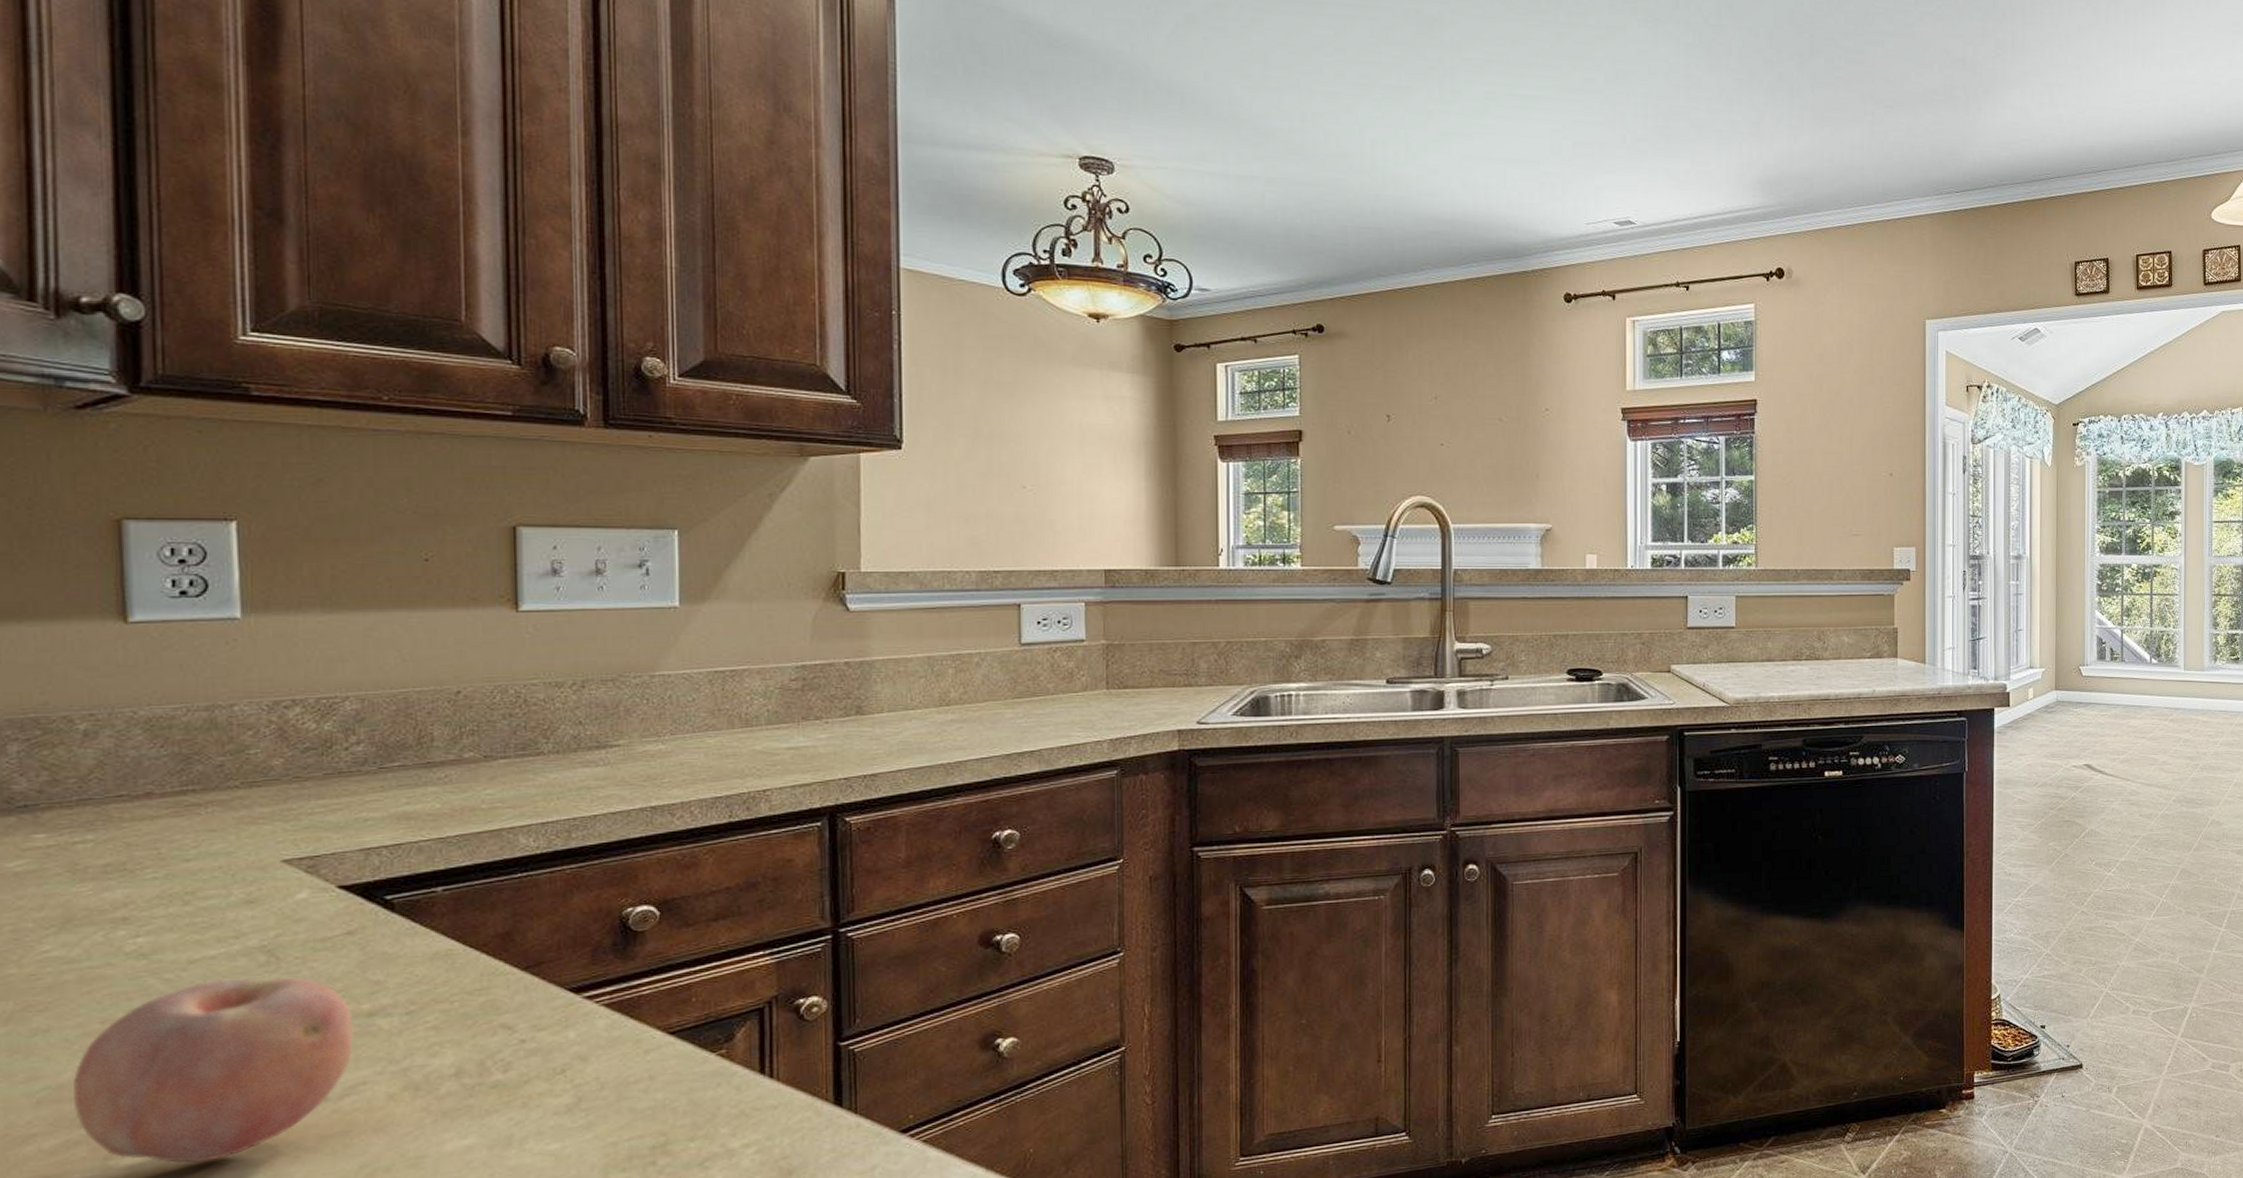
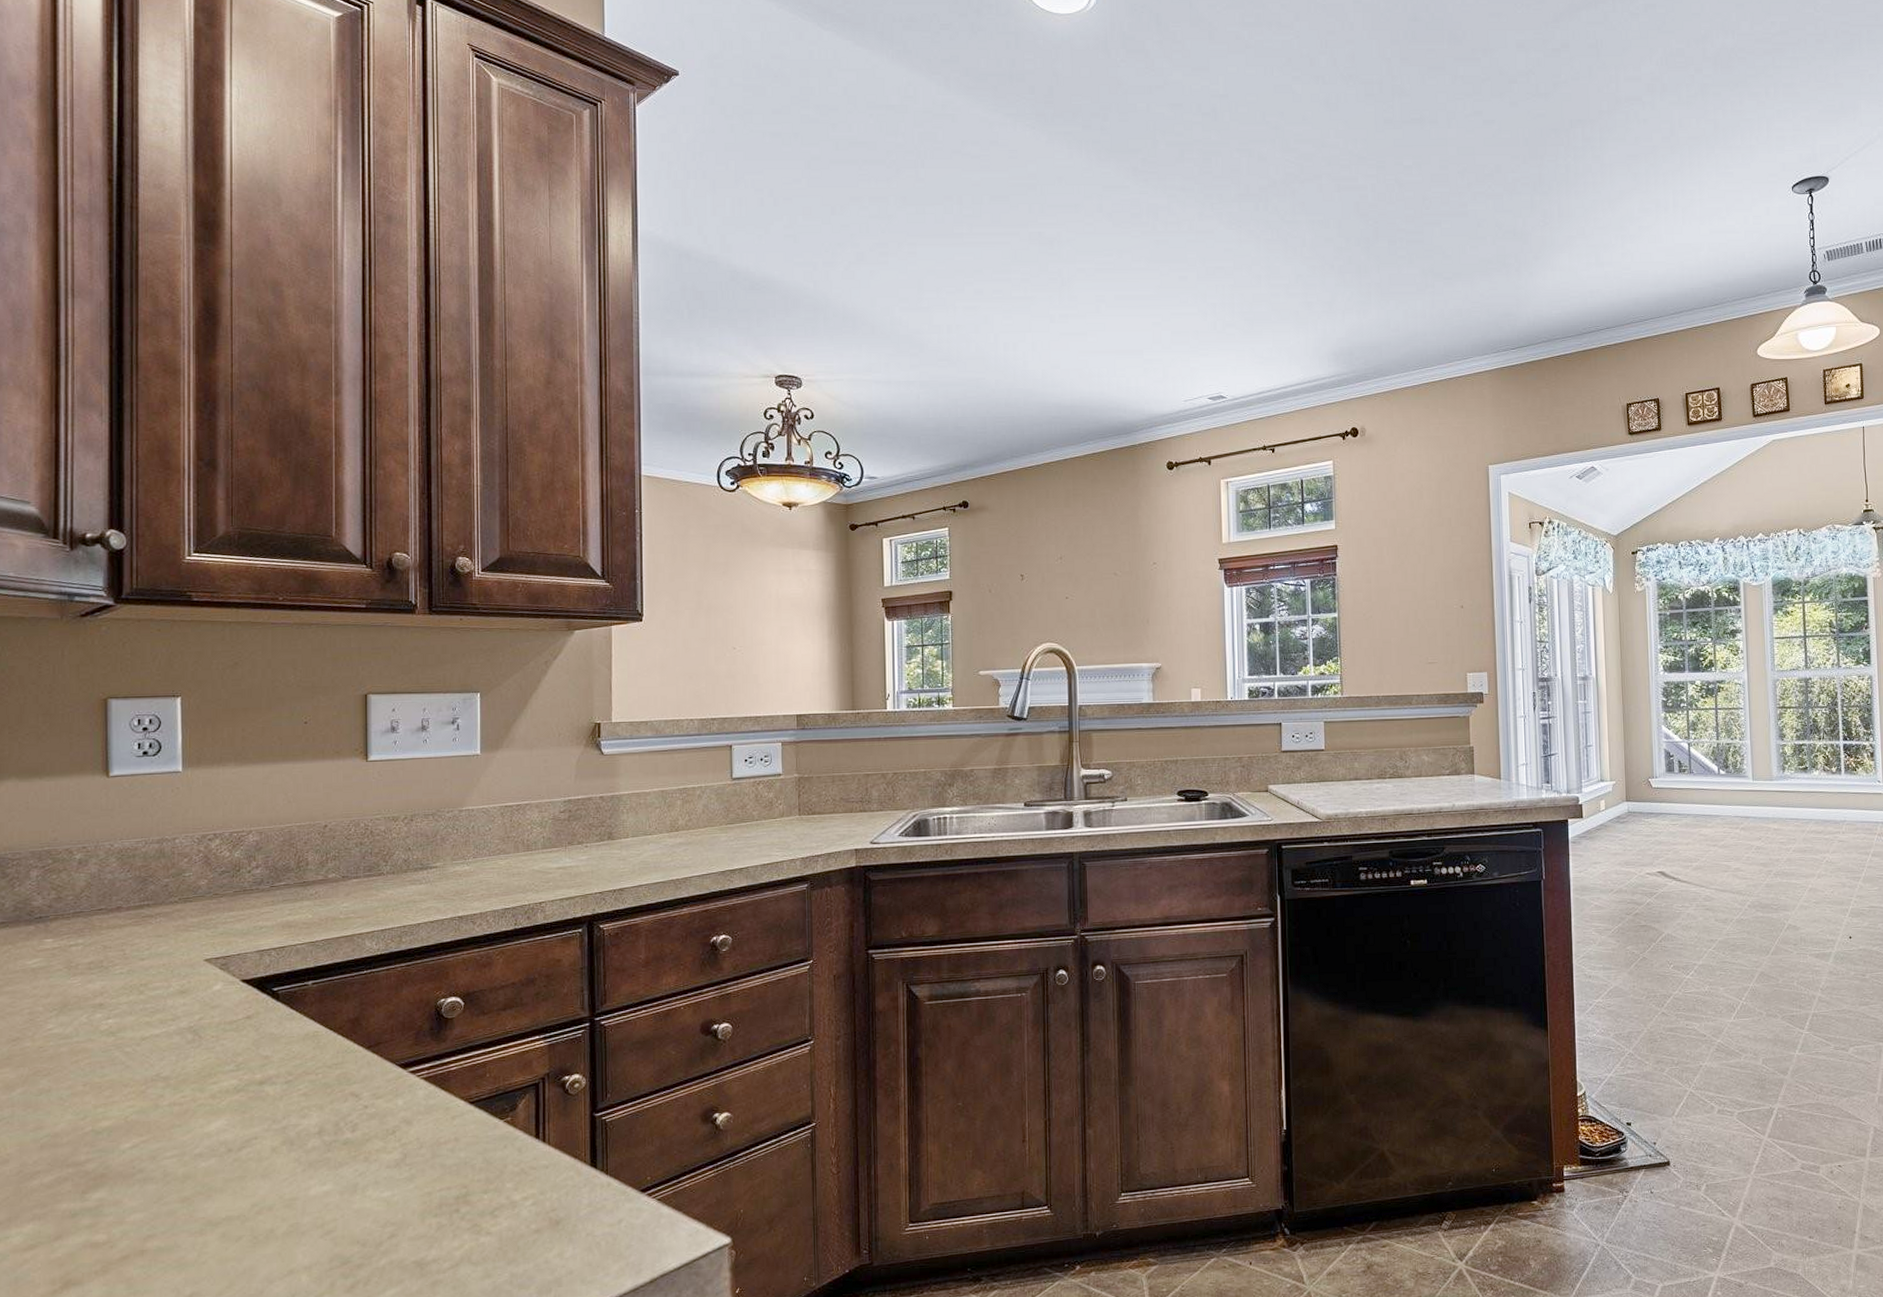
fruit: present [72,976,354,1164] -> none [63,1051,250,1198]

